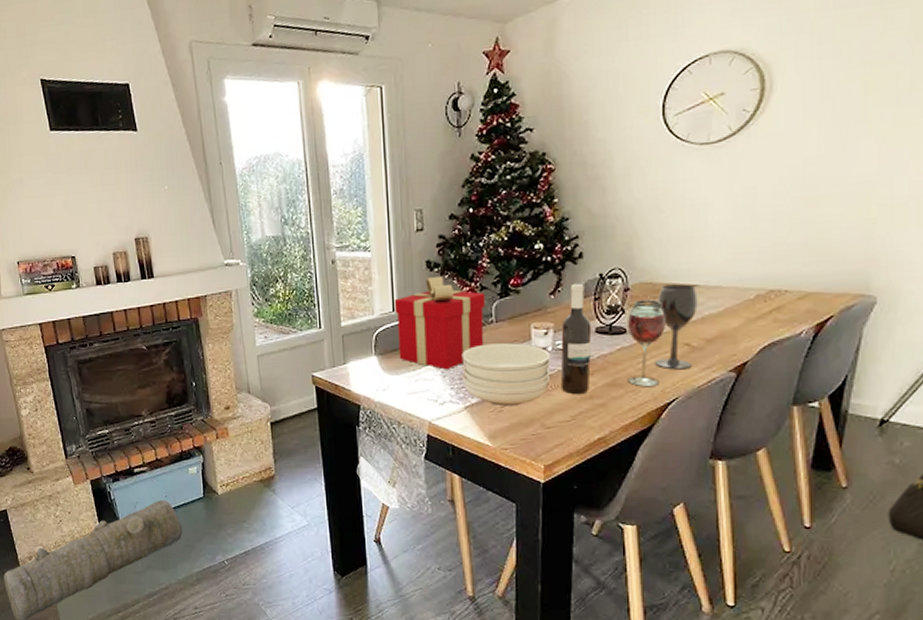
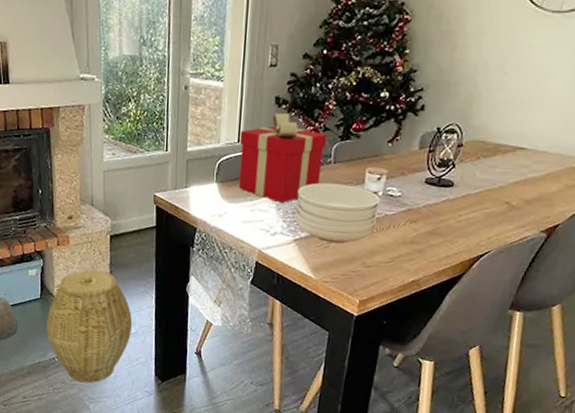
woven basket: none [212,462,304,586] -> present [46,270,133,383]
wine bottle: present [560,283,592,395] -> none [385,134,423,239]
wineglass: present [627,299,667,386] -> none [447,156,493,238]
wine glass: present [655,284,698,370] -> none [475,145,525,226]

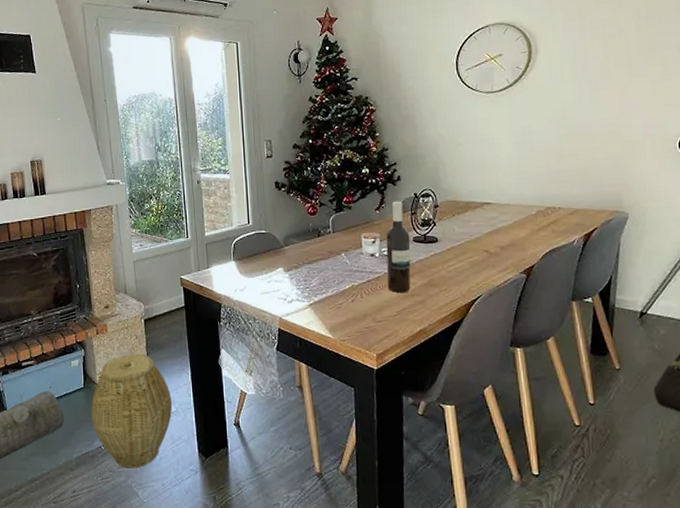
gift box: present [238,113,328,202] -> none [249,195,324,272]
bowl: present [295,182,380,244] -> none [305,250,379,304]
wine bottle: none [385,134,423,239] -> present [385,201,411,294]

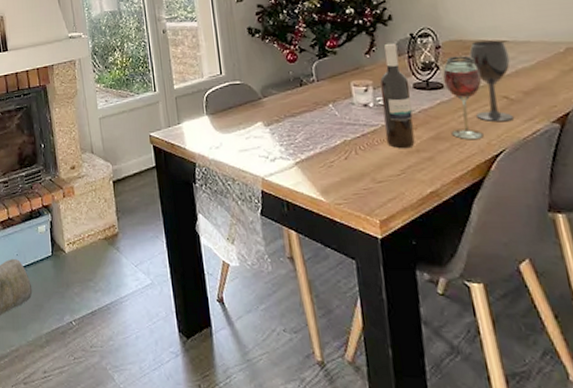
woven basket: present [91,354,173,469] -> none [60,220,148,348]
wineglass: none [438,214,469,286] -> present [442,55,484,139]
wine glass: none [461,202,493,272] -> present [469,40,514,122]

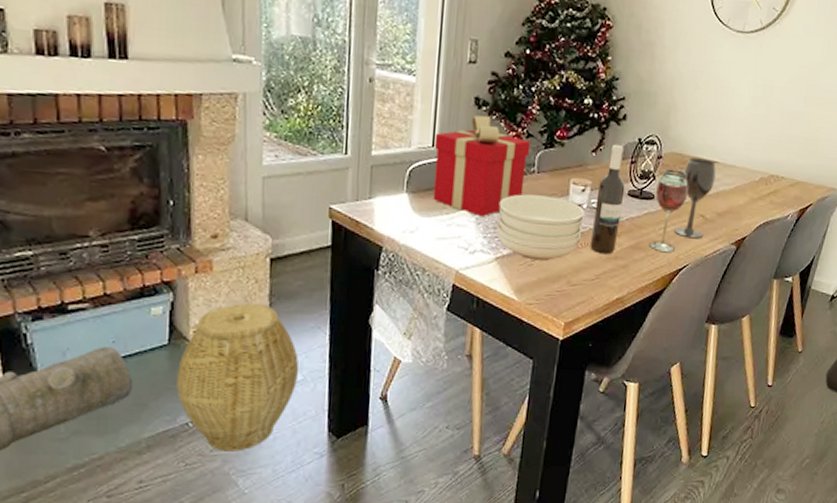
woven basket: none [60,220,148,348] -> present [176,304,299,451]
gift box: none [221,41,308,126] -> present [433,115,531,216]
bowl: none [287,100,376,162] -> present [496,194,585,261]

